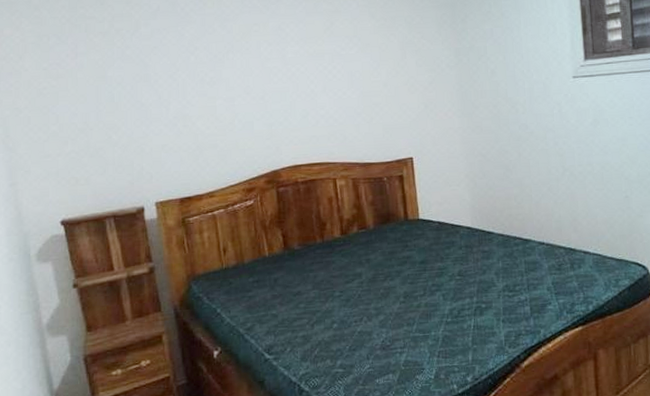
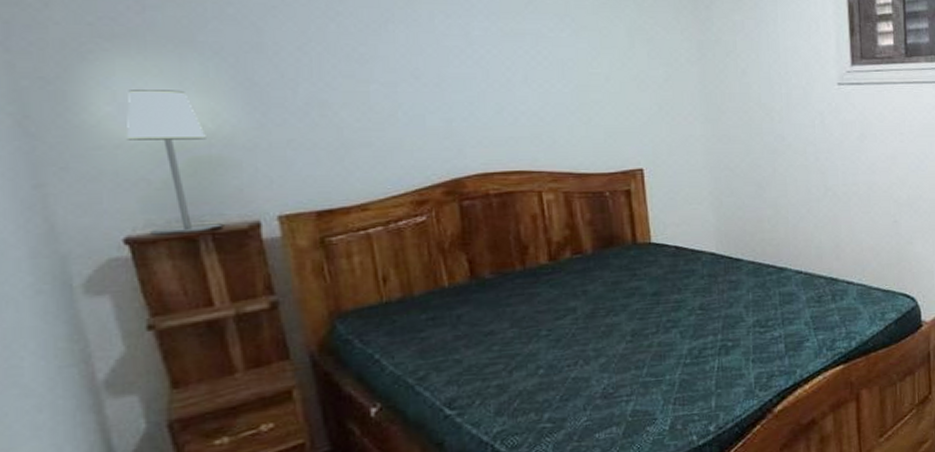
table lamp: none [64,112,121,219] -> present [126,90,224,237]

